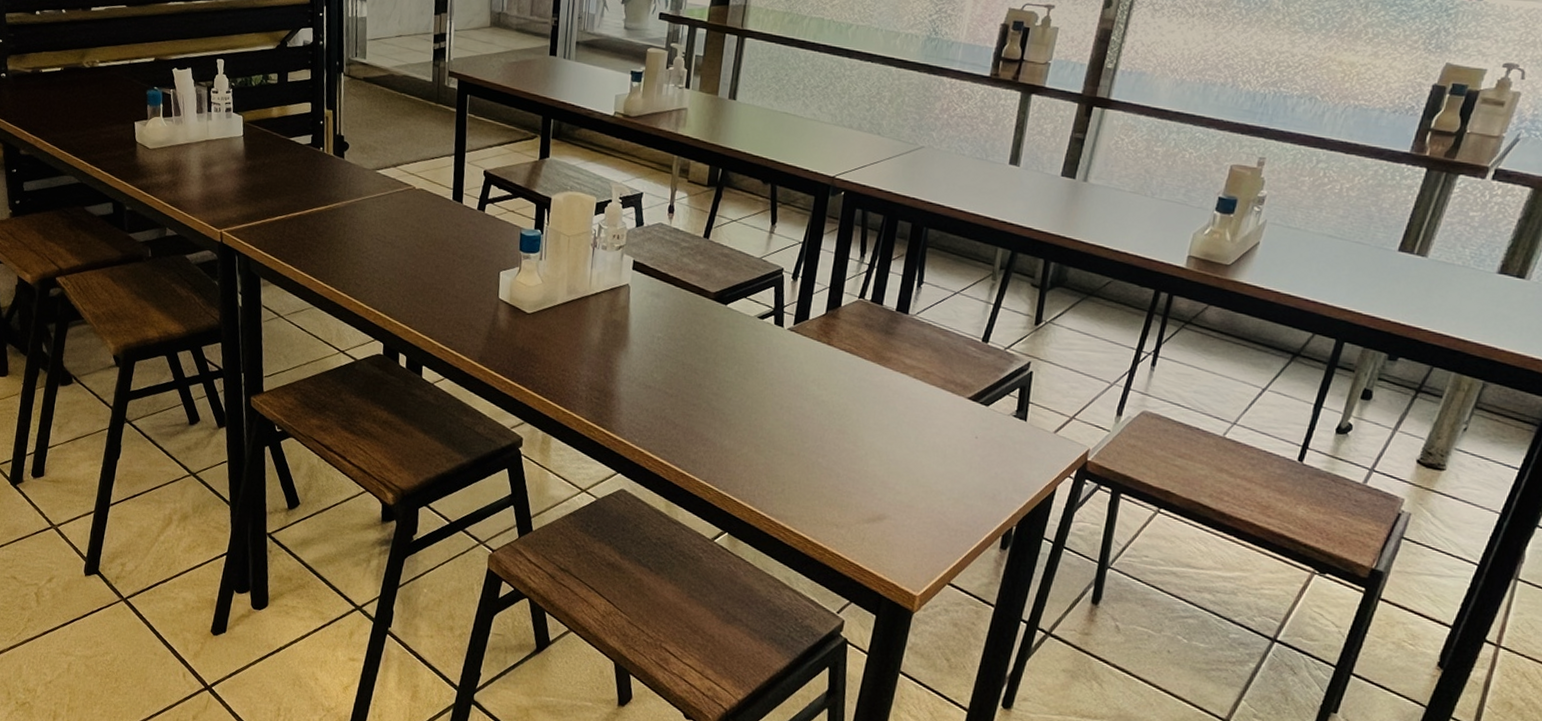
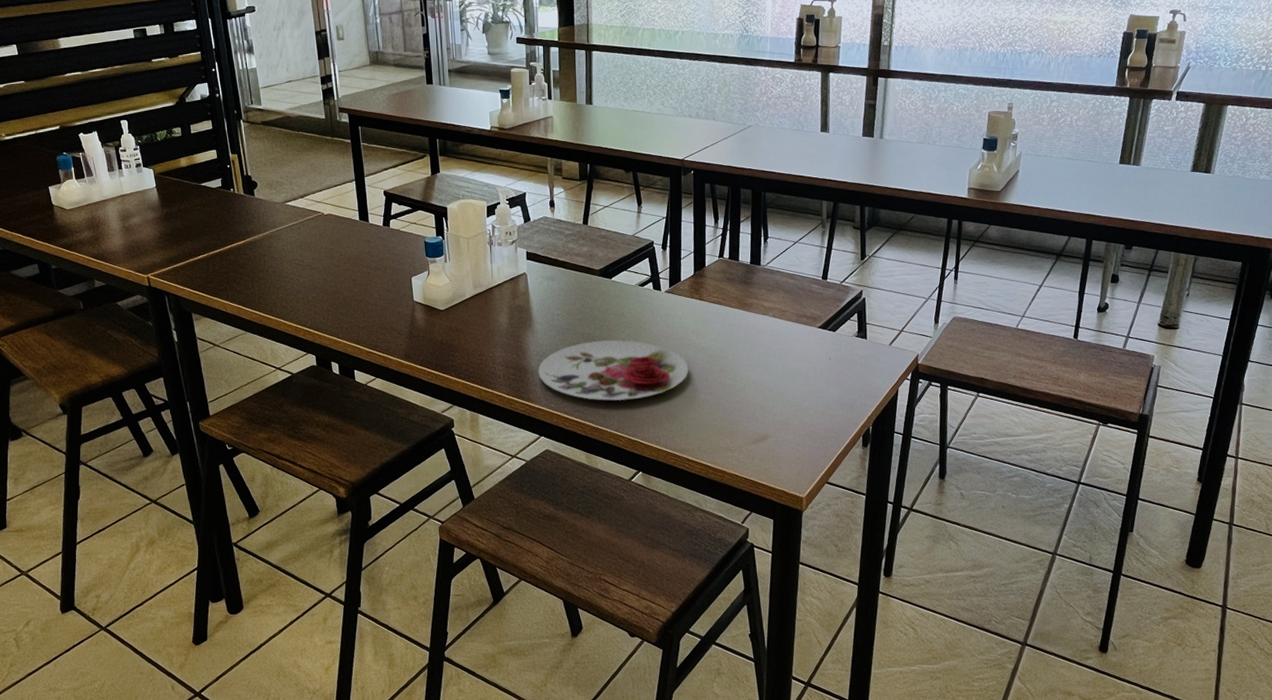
plate: none [625,374,803,449] -> present [538,339,689,401]

